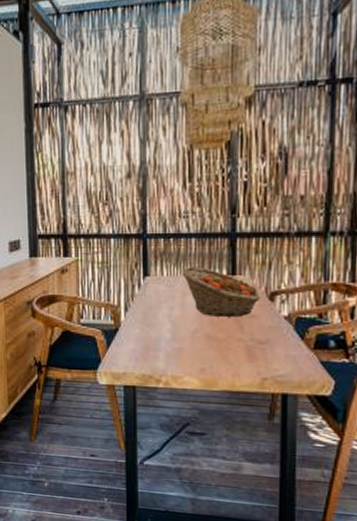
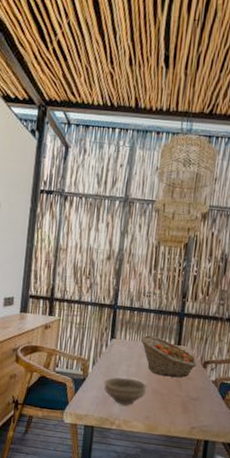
bowl: none [141,323,197,358] -> present [104,377,147,406]

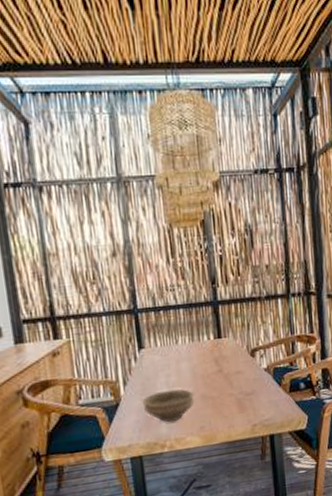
fruit basket: present [140,335,197,378] -> none [173,334,244,378]

